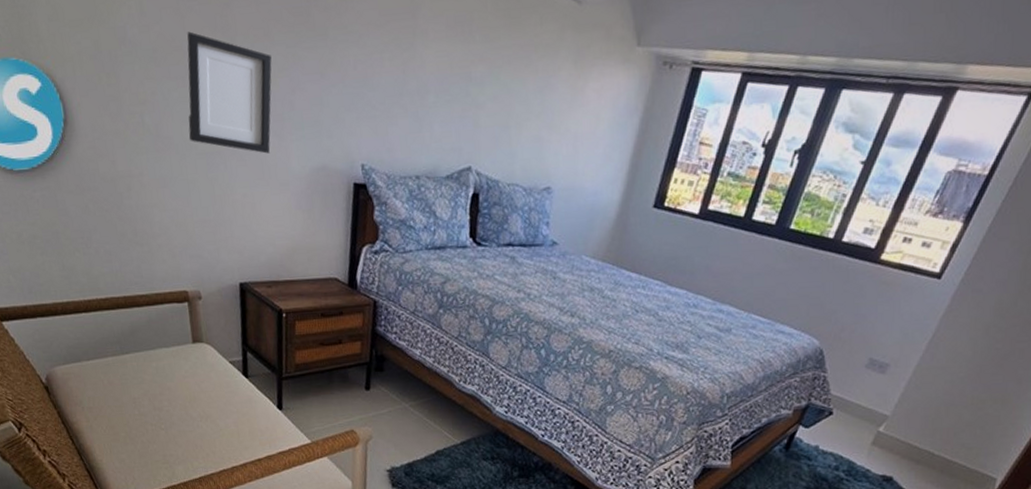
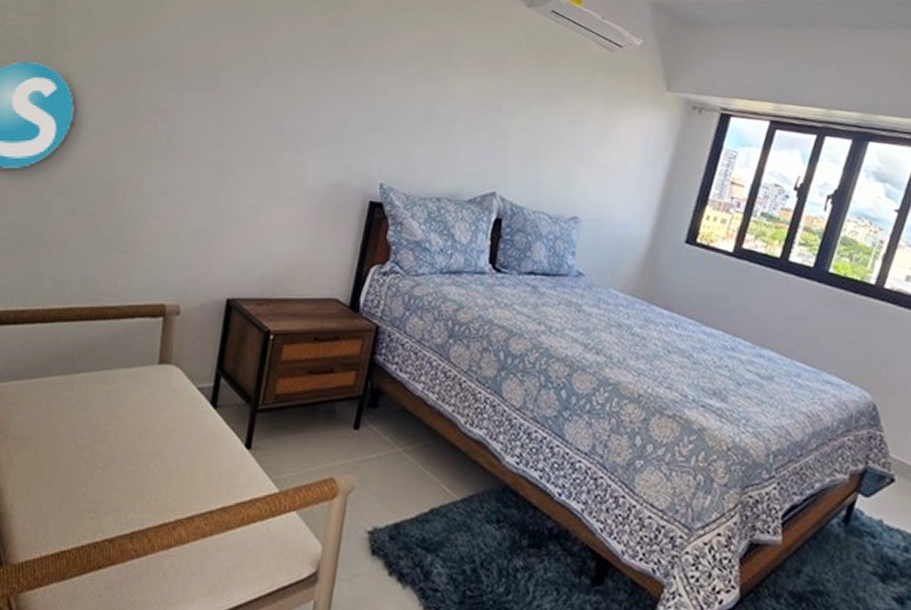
picture frame: present [187,31,272,154] -> none [200,50,301,167]

